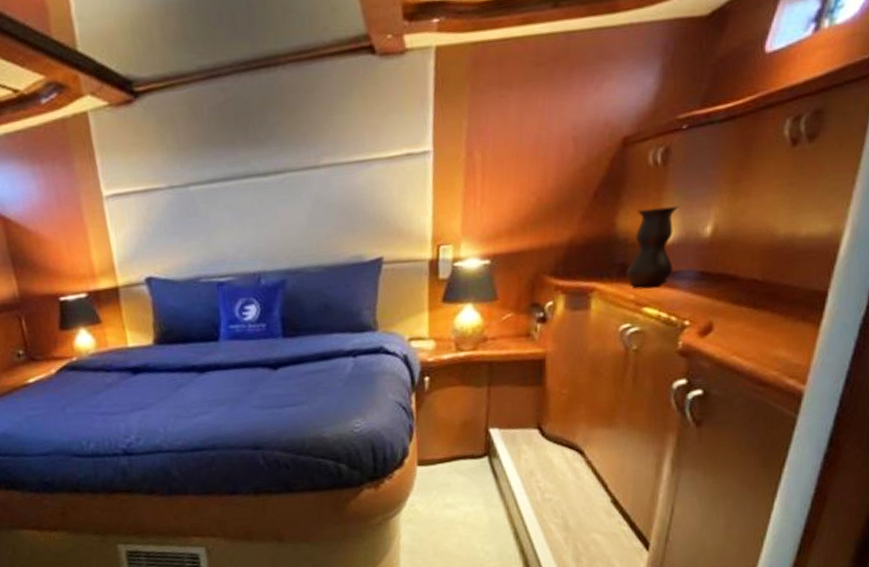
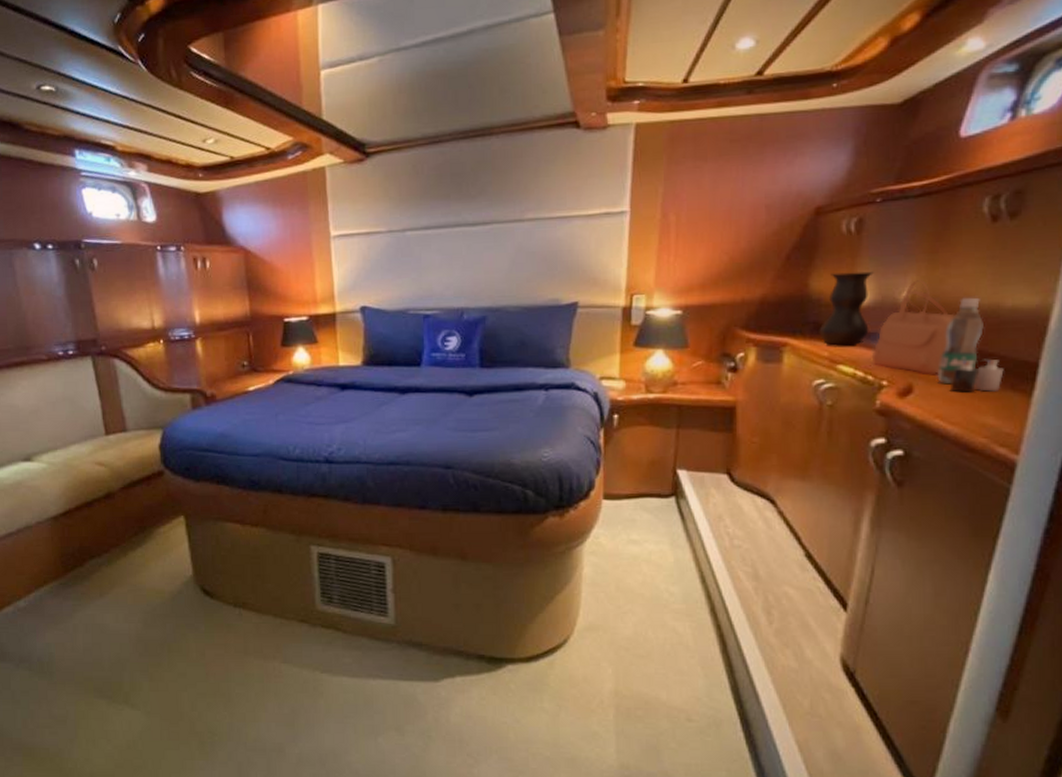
handbag: none [675,212,754,312] -> present [871,280,955,376]
bottle: none [736,227,780,320] -> present [937,297,984,385]
candle: none [748,290,796,327] -> present [951,358,1004,392]

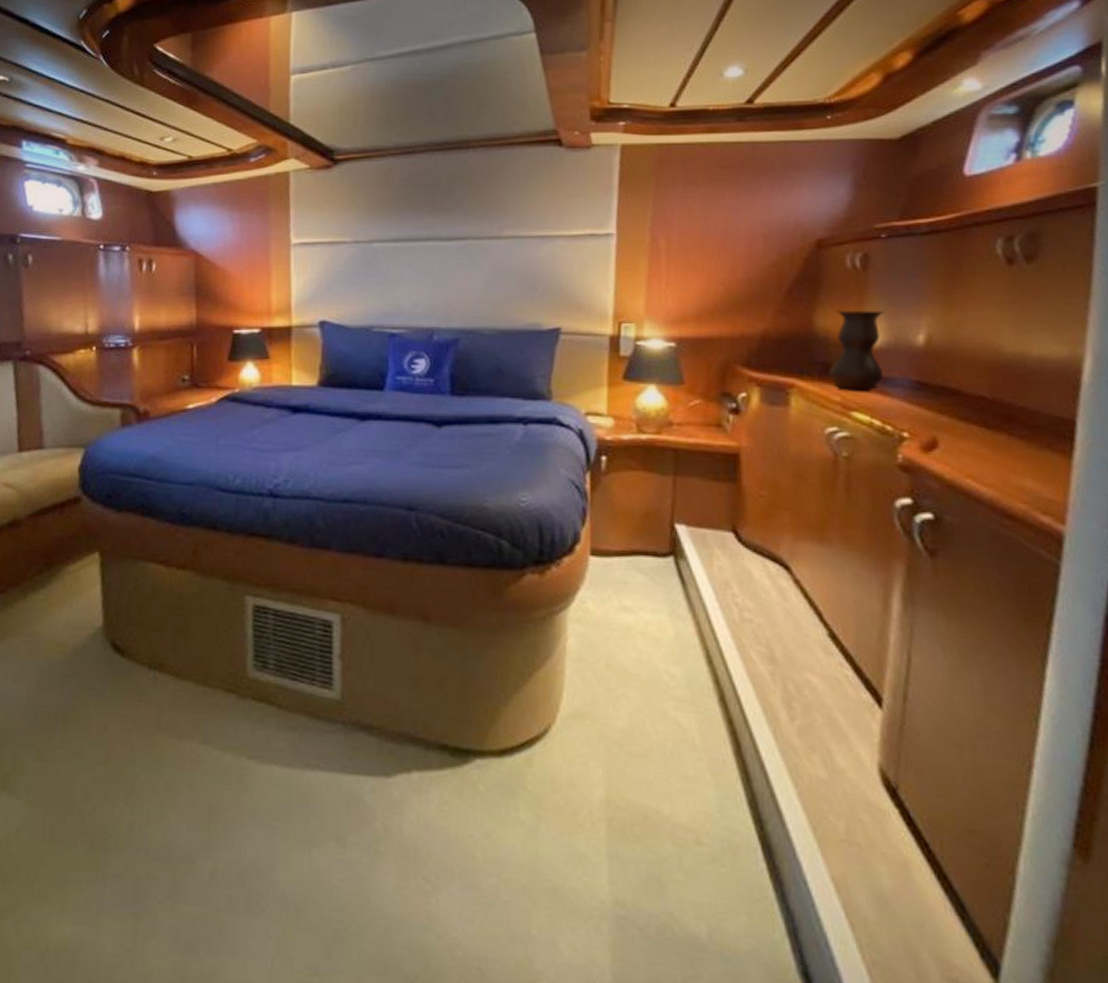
handbag: present [871,280,955,376] -> none [888,323,978,429]
bottle: present [937,297,984,385] -> none [963,344,1011,440]
candle: present [951,358,1004,392] -> none [980,412,1038,450]

